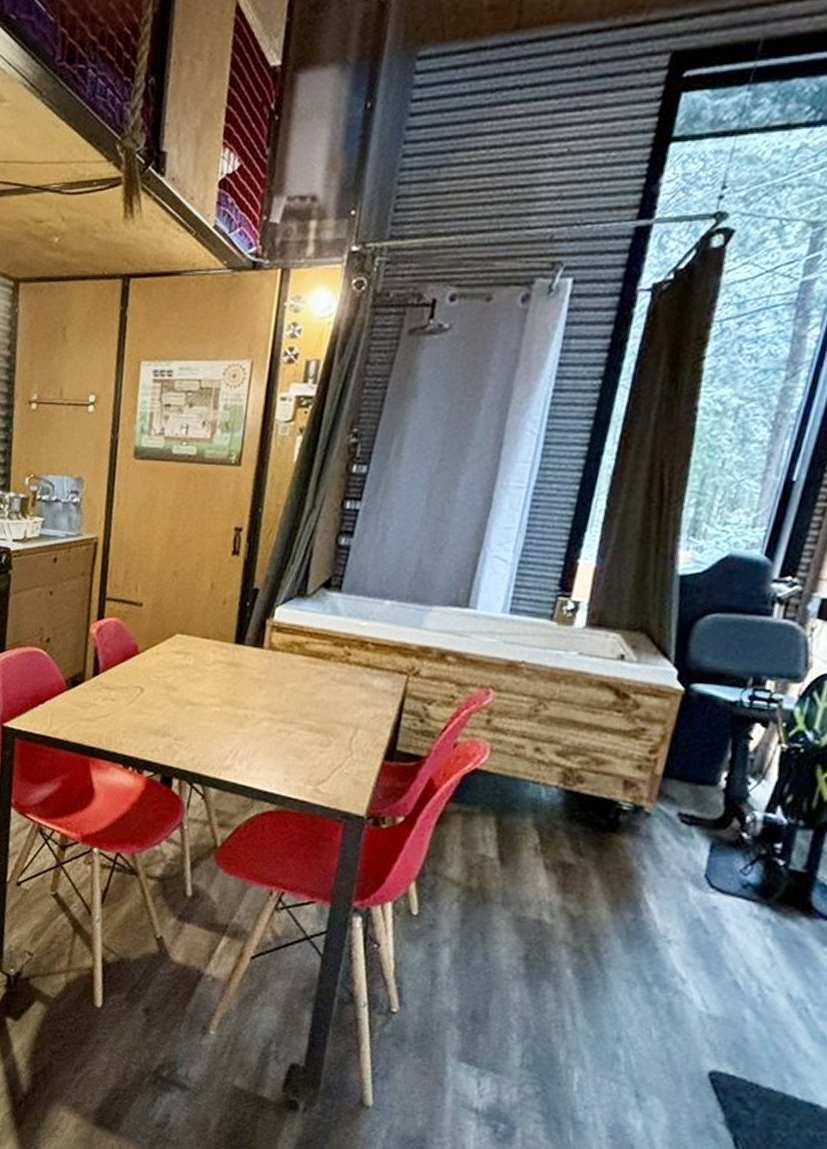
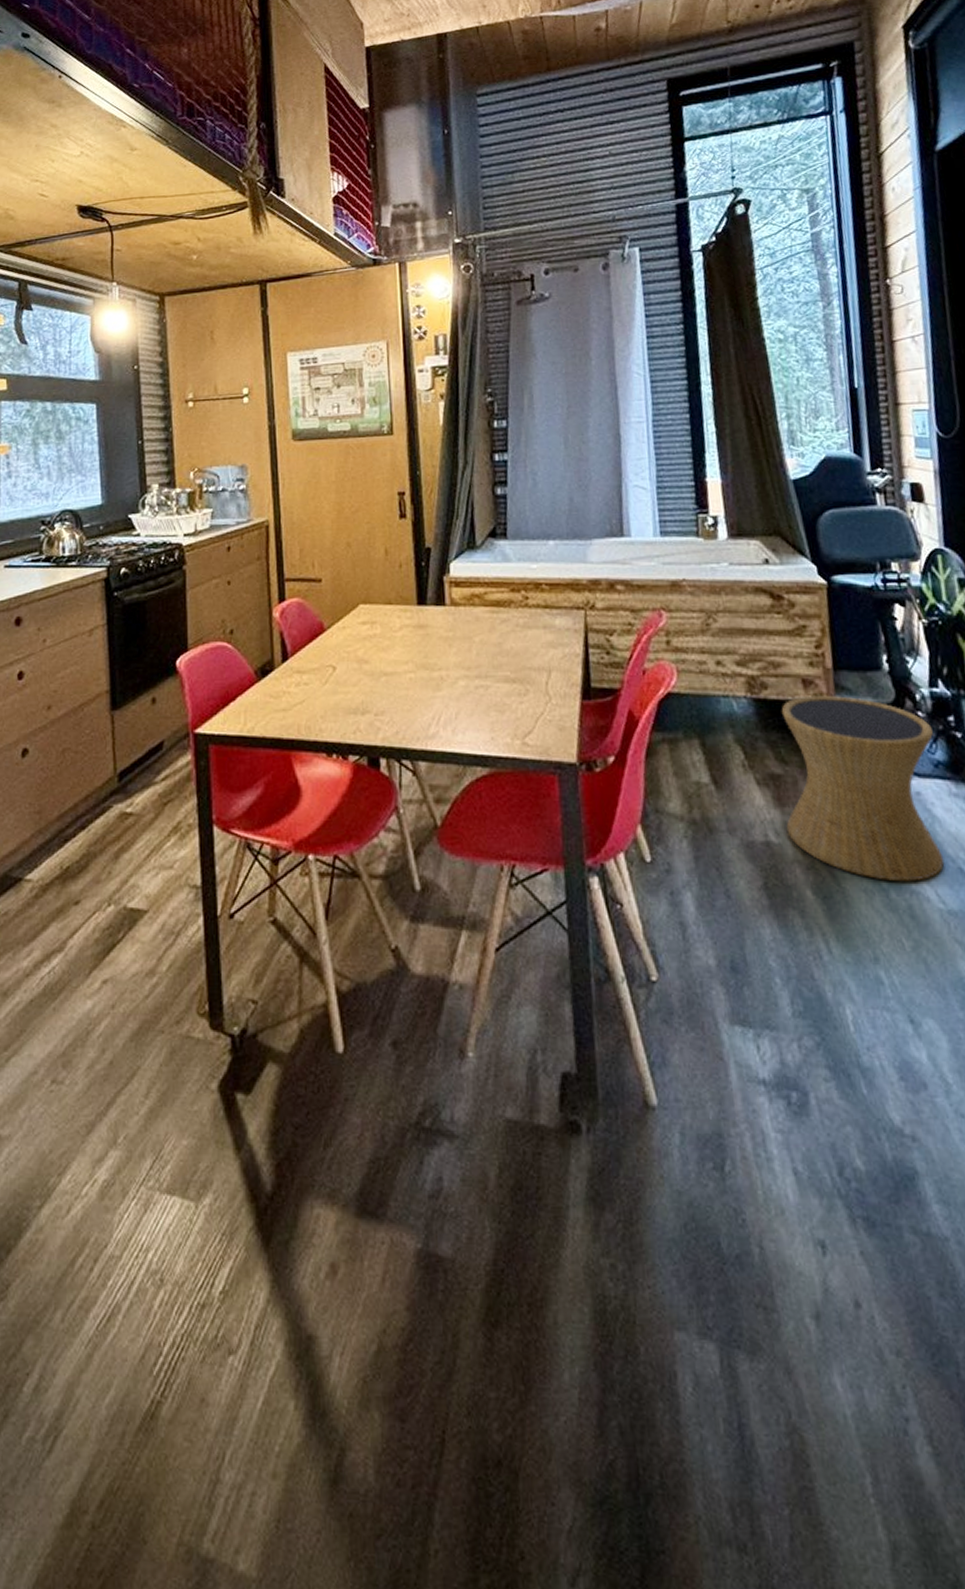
side table: none [563,797,754,984] -> present [781,695,945,882]

